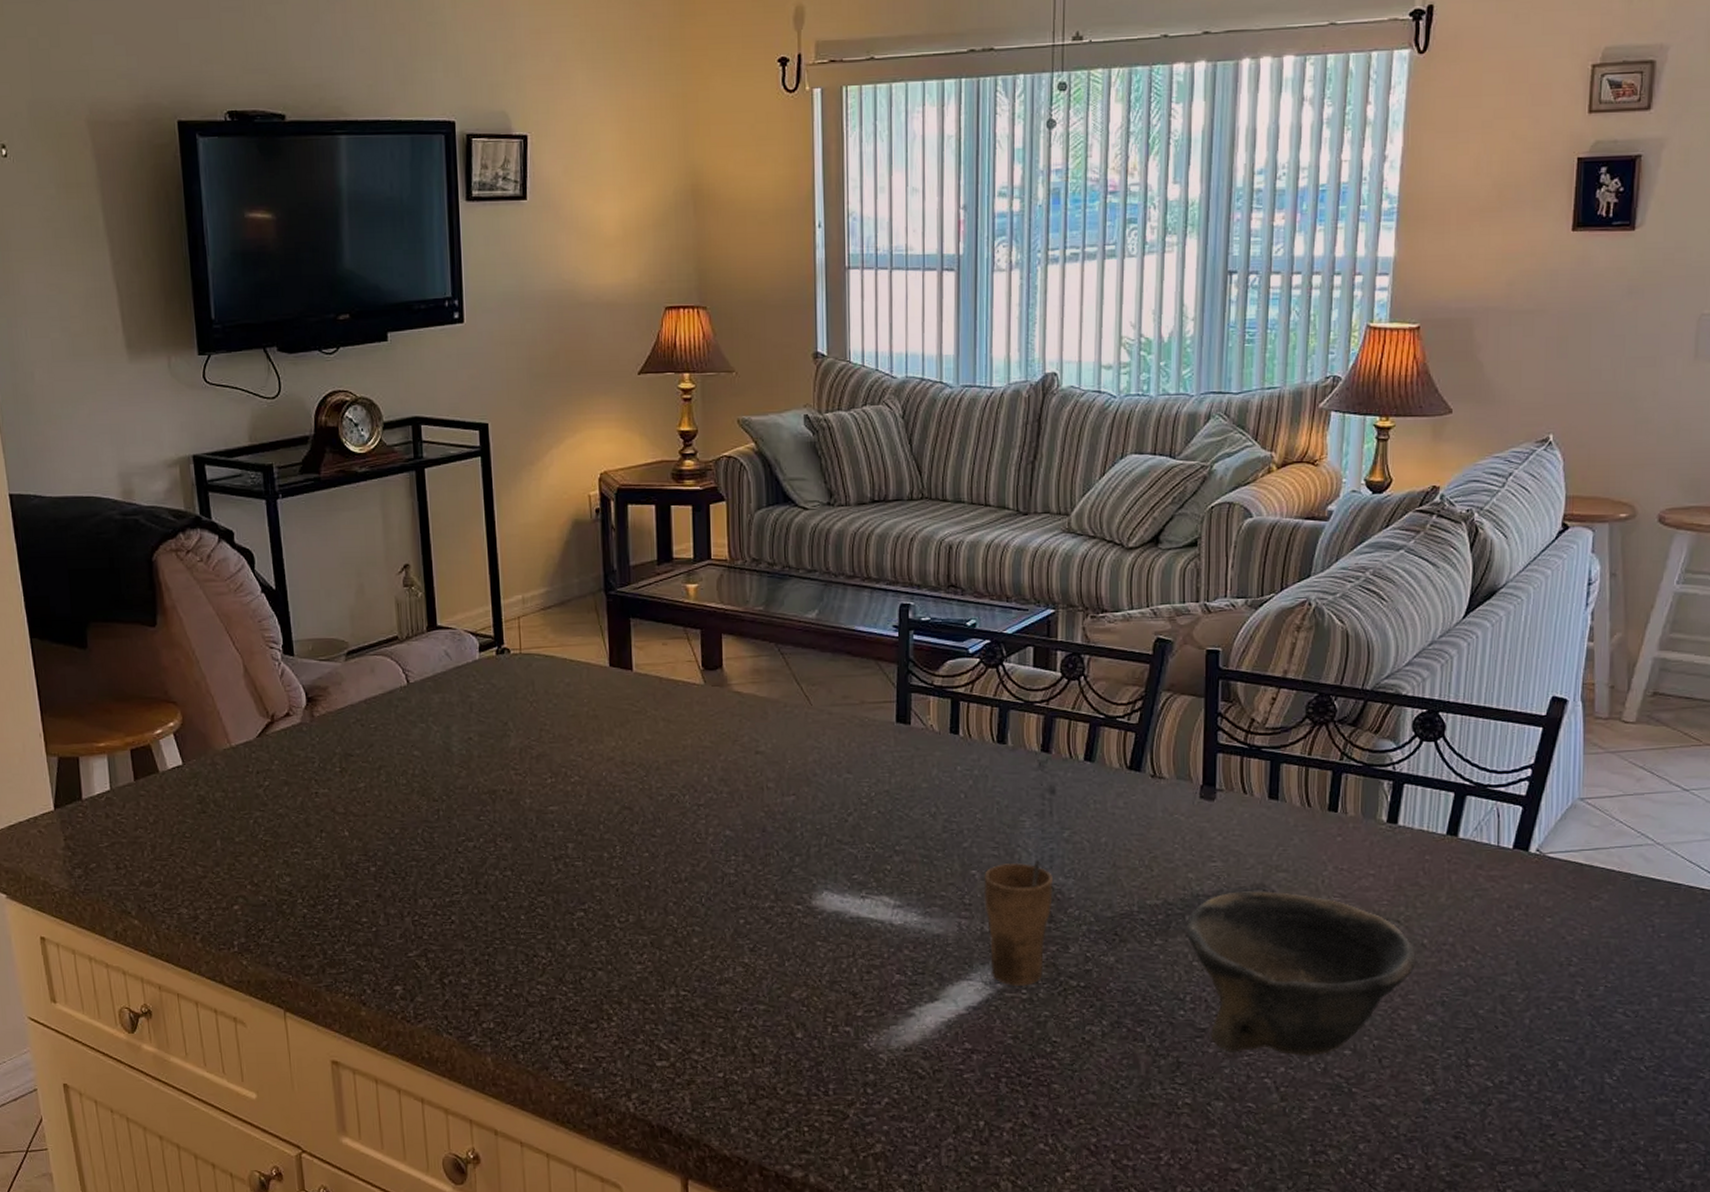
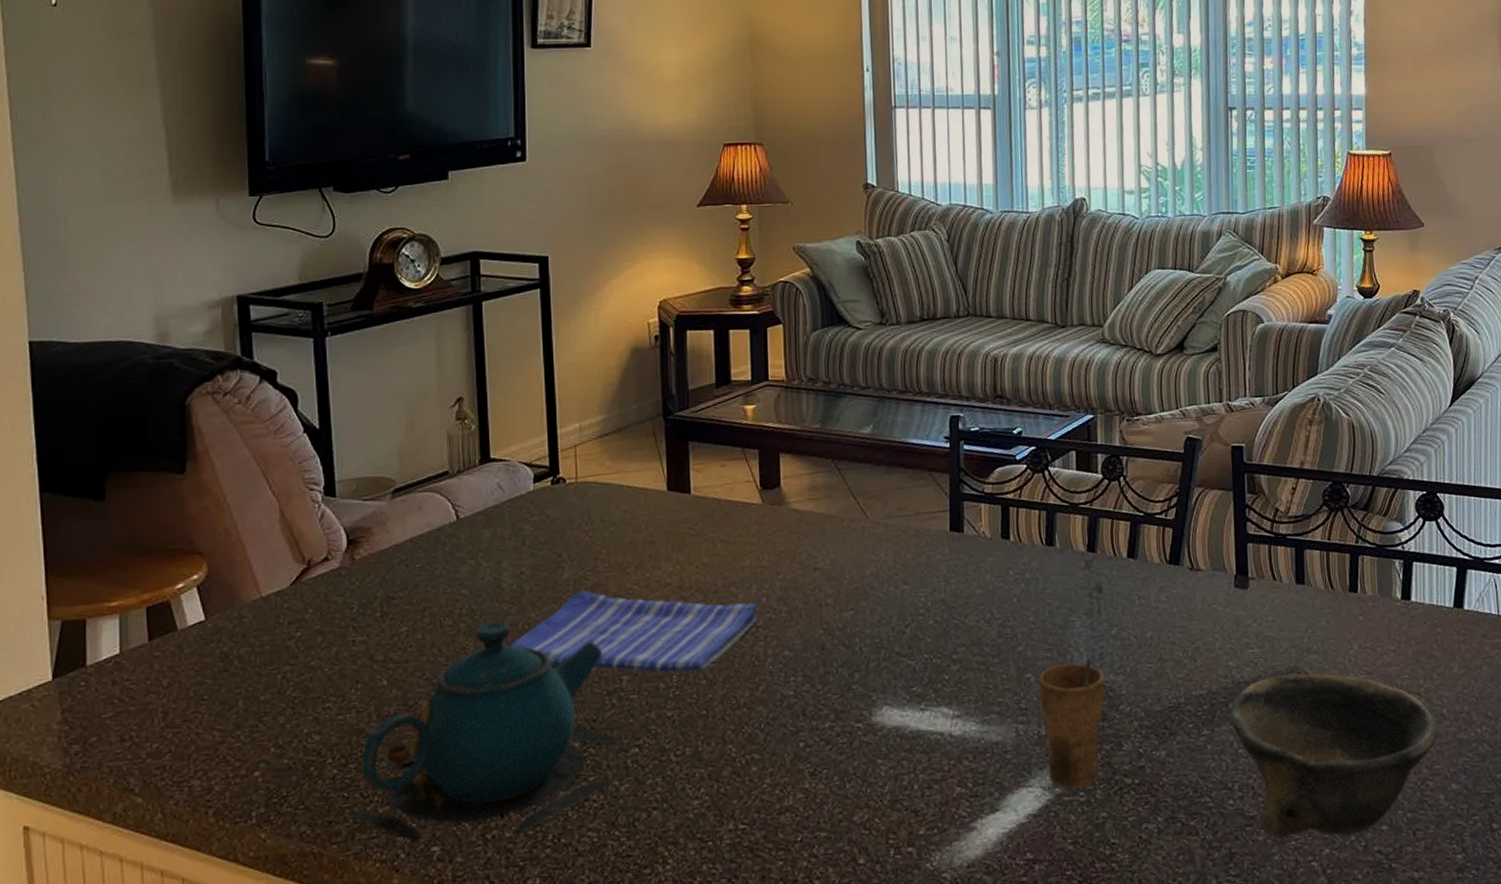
teapot: none [317,783,569,984] -> present [346,621,623,844]
dish towel: none [460,759,700,845] -> present [510,590,759,673]

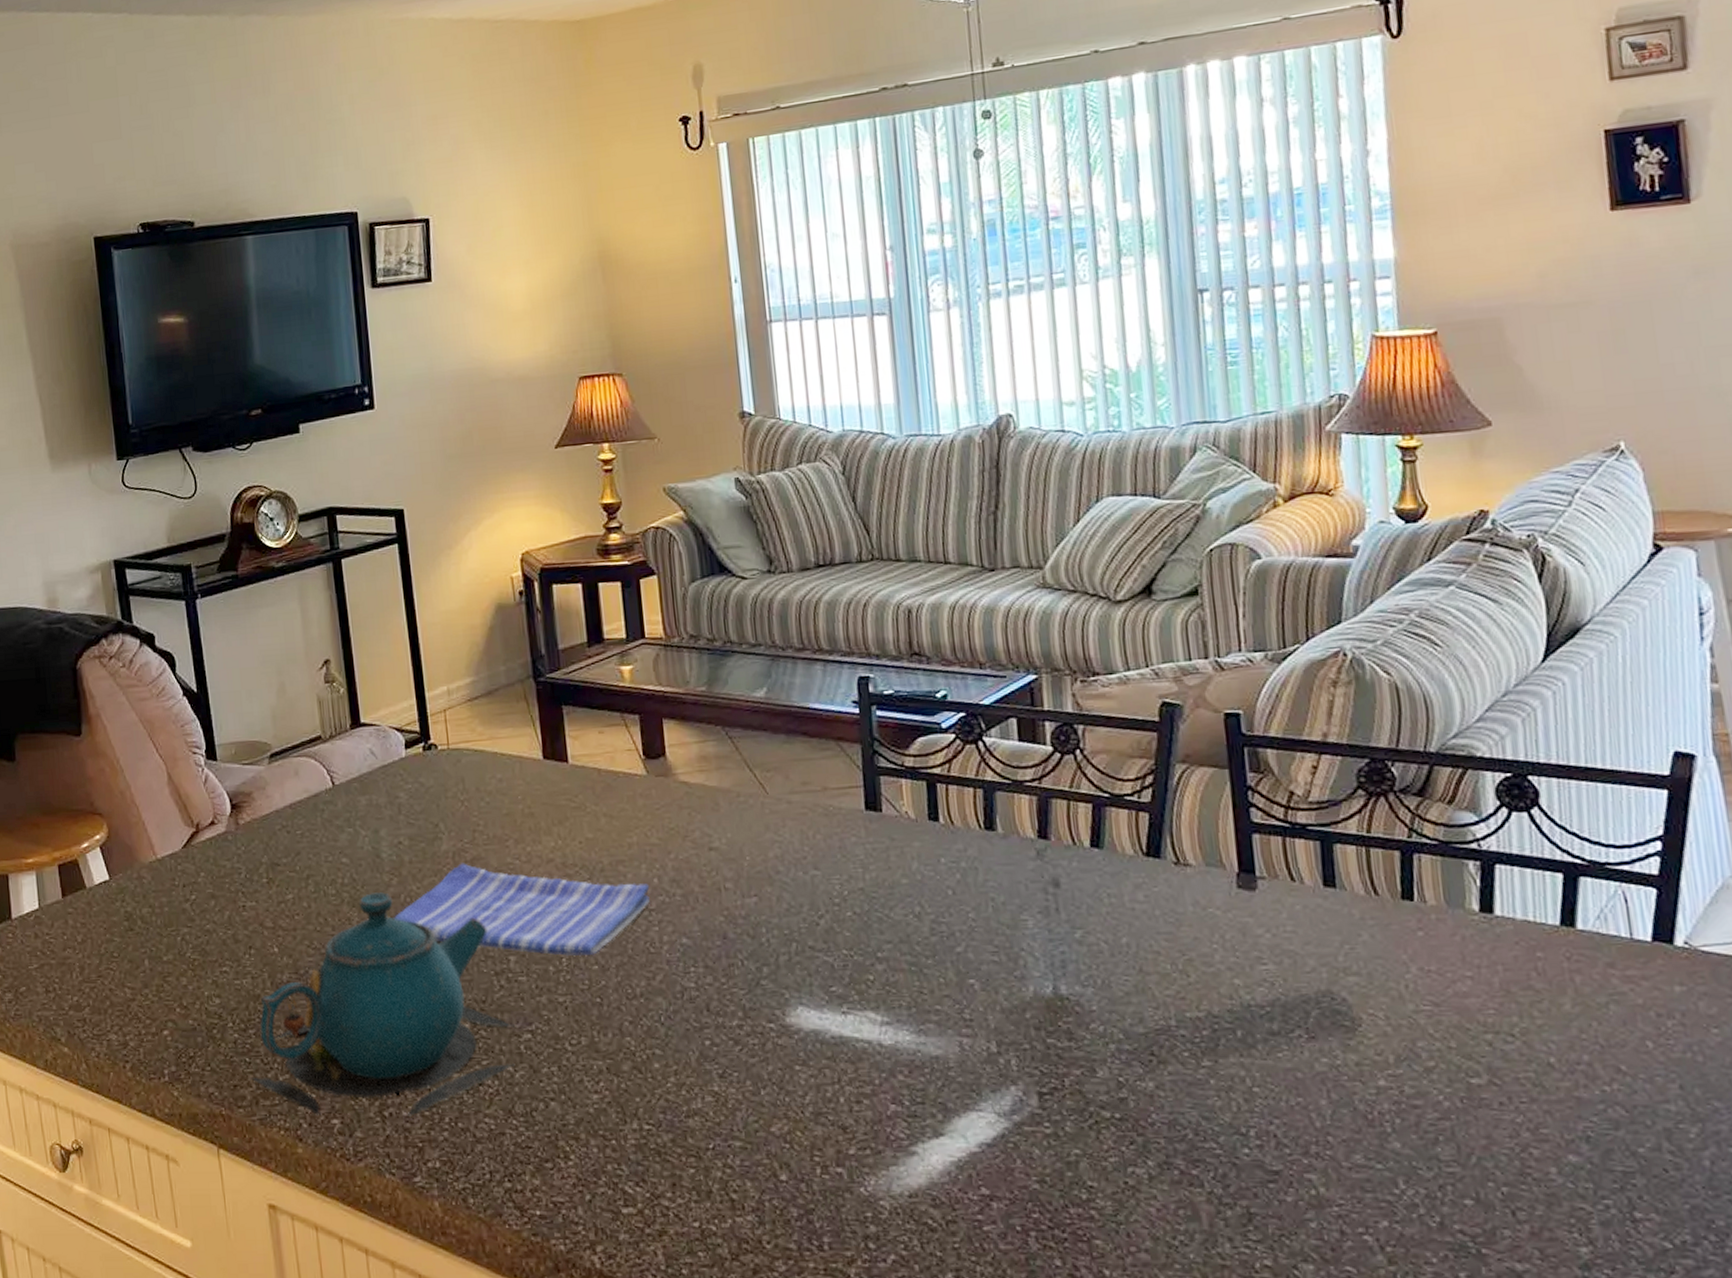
cup: present [1039,659,1105,789] -> none [984,967,1070,1118]
bowl: present [1229,673,1438,839] -> none [1238,999,1544,1208]

